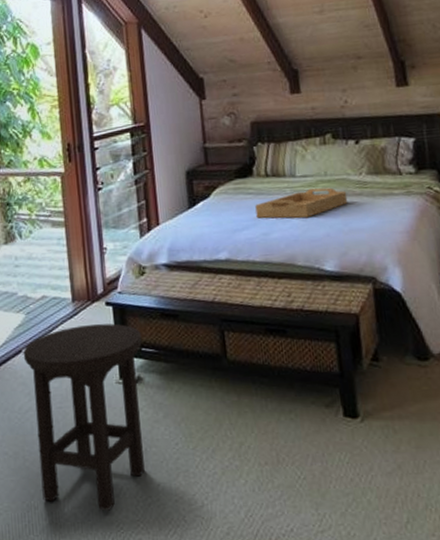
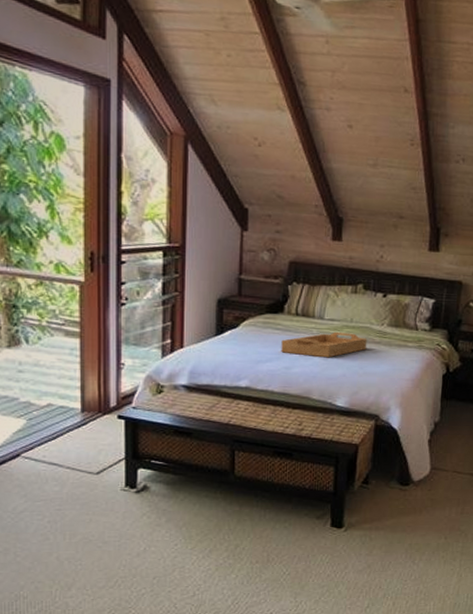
stool: present [23,323,145,511] -> none [21,434,152,600]

